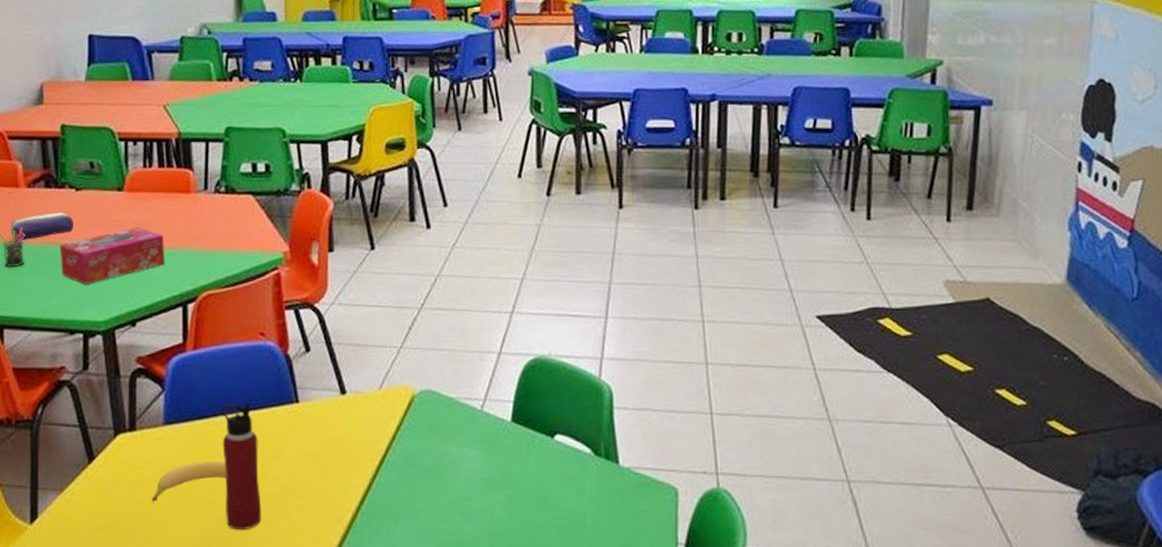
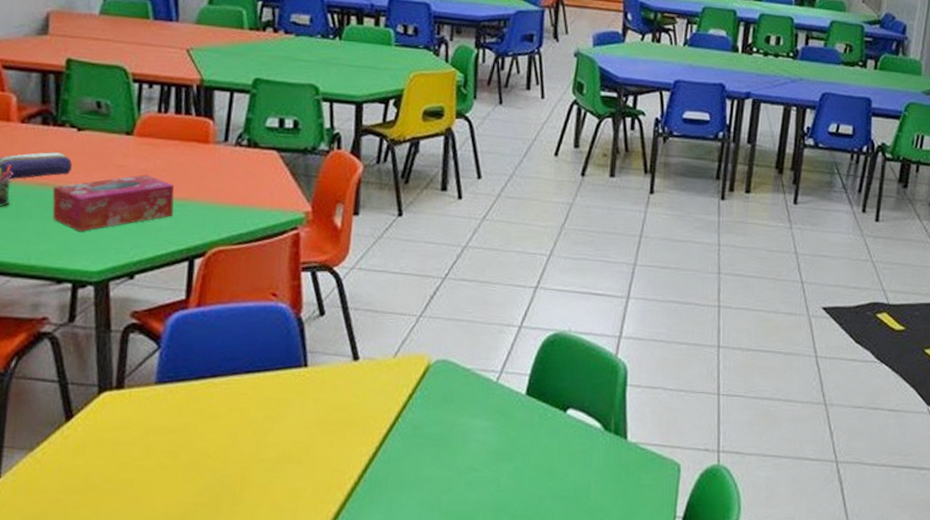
banana: present [152,461,226,503] -> none [135,423,222,465]
water bottle: present [219,401,262,530] -> none [216,363,260,496]

